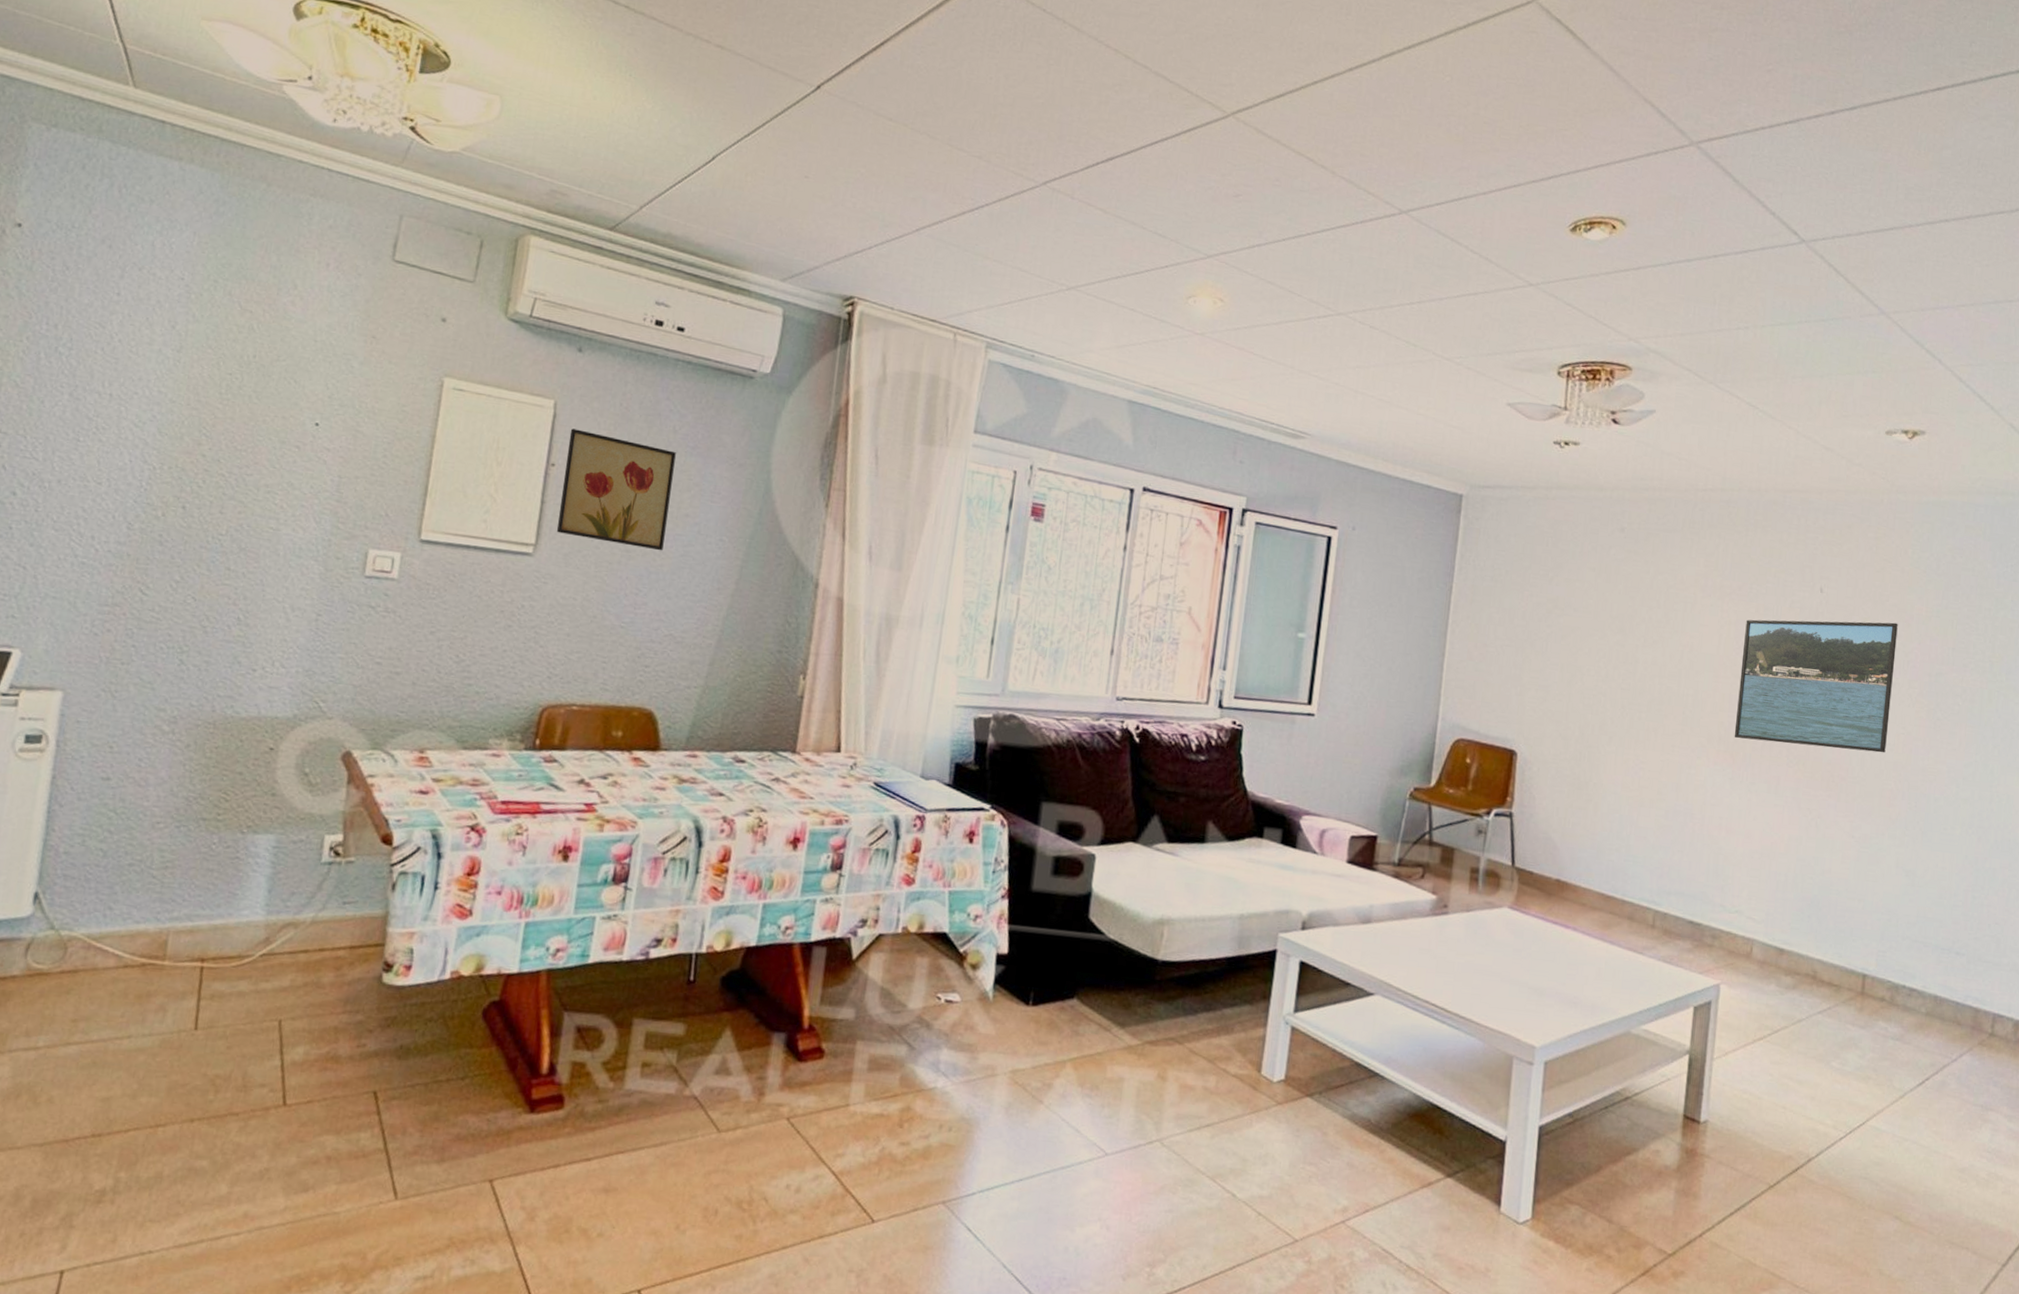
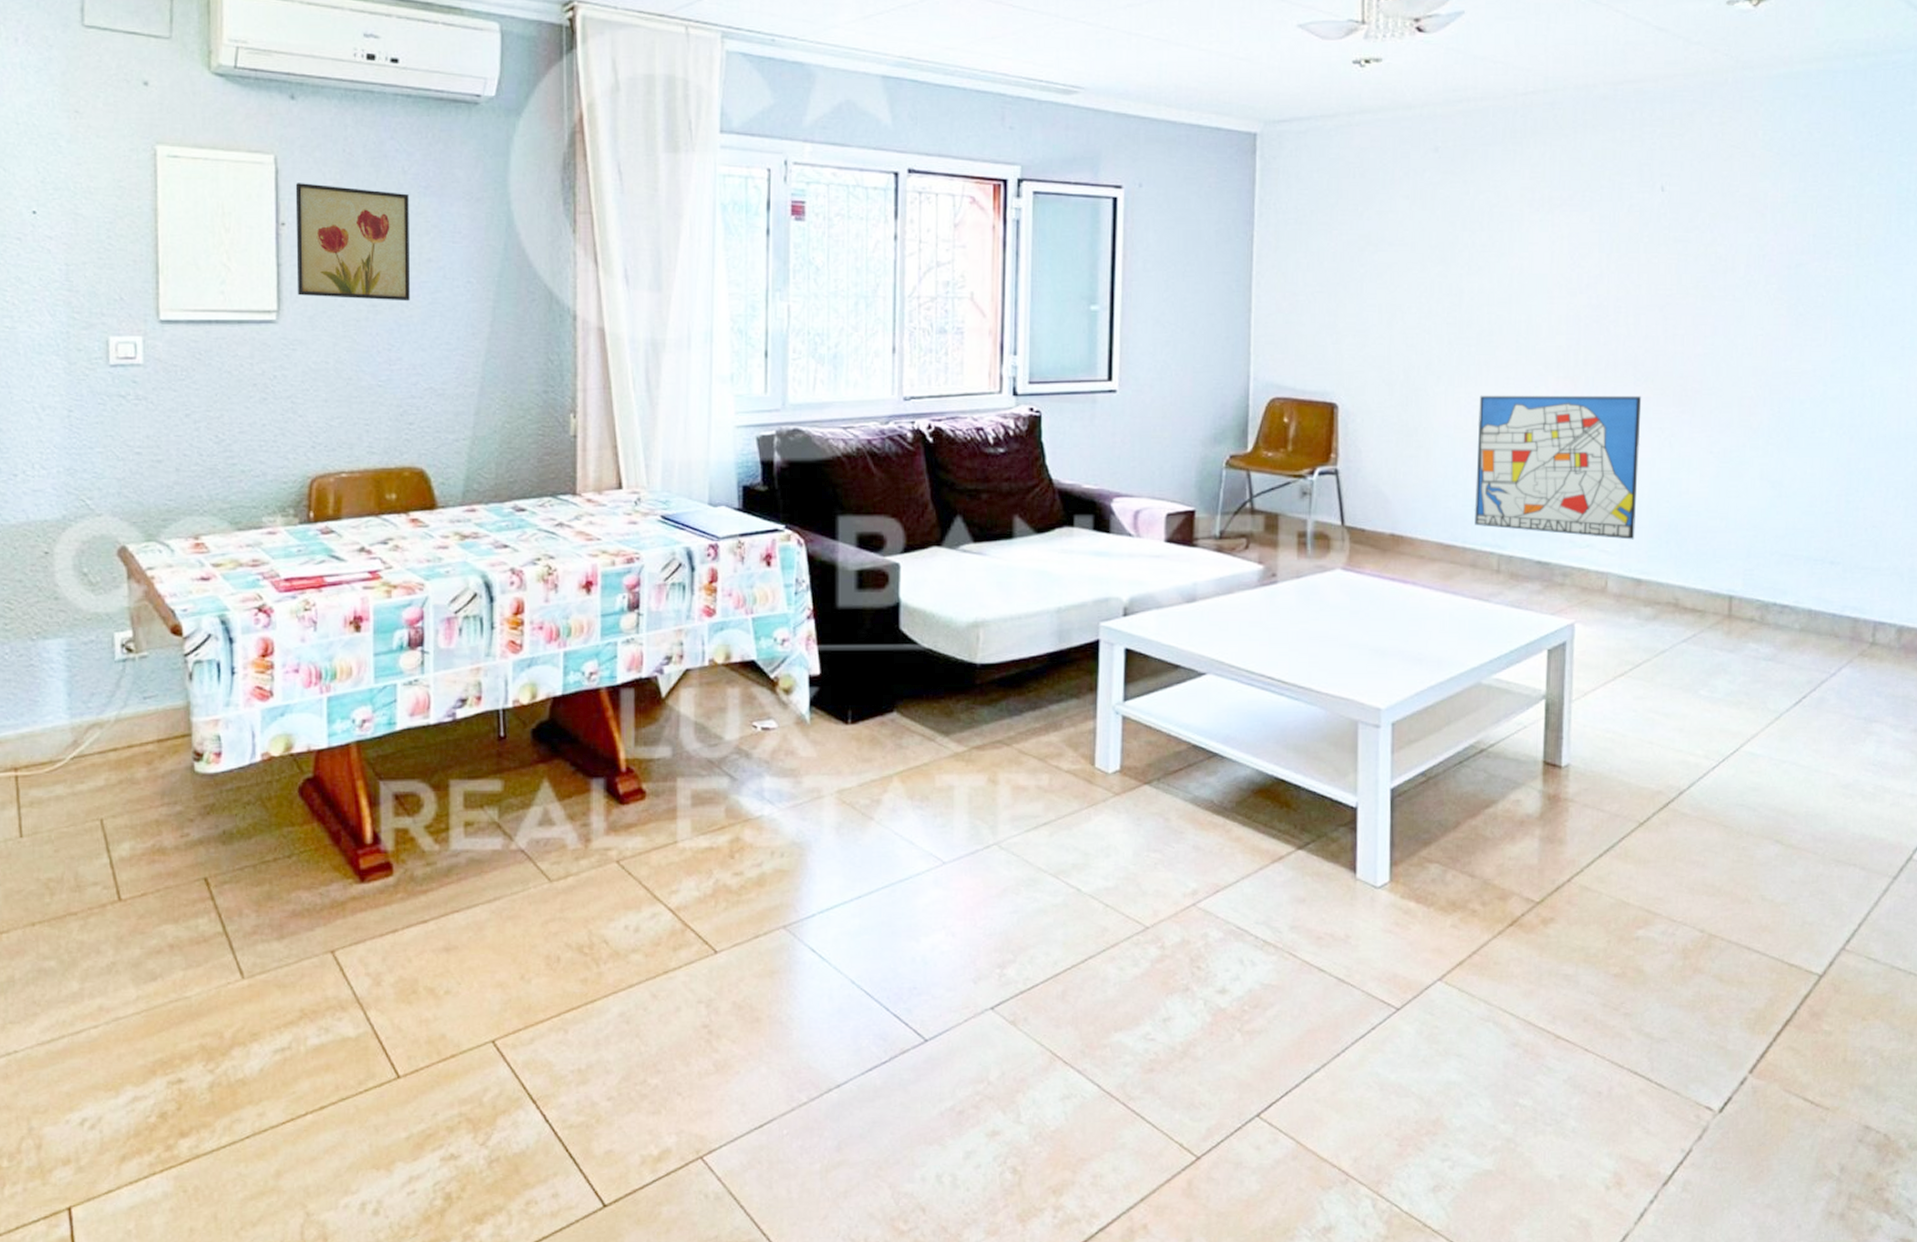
wall art: none [1634,759,1793,911] -> present [1475,395,1642,540]
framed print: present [1734,619,1898,753] -> none [1574,214,1751,362]

